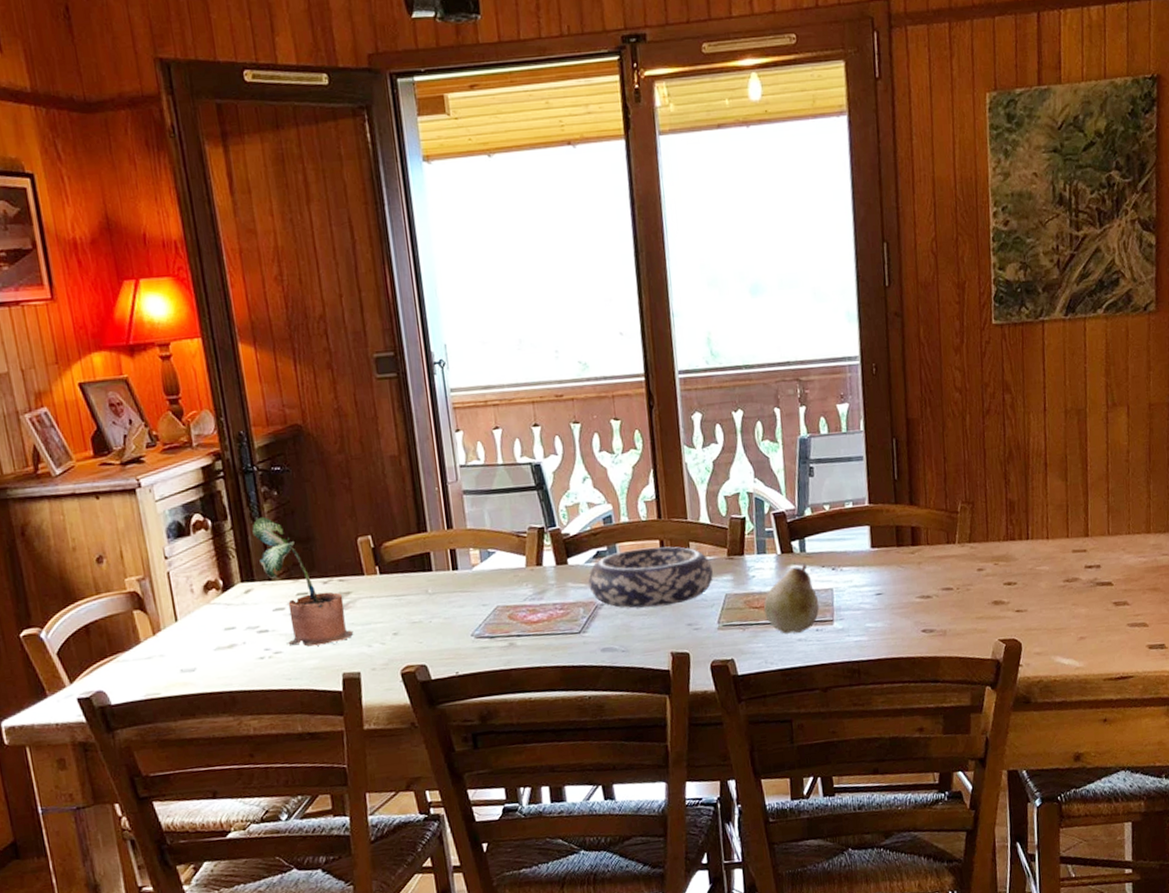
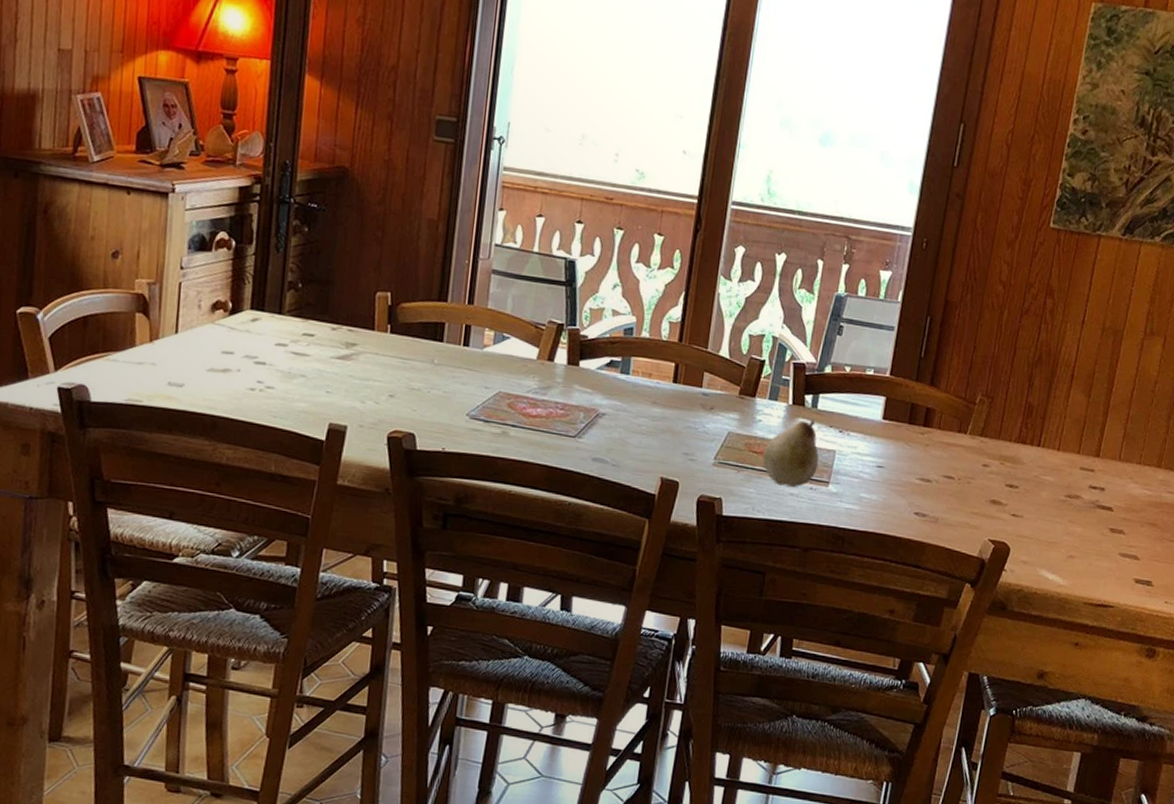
potted plant: present [252,516,354,647] -> none [274,249,350,391]
decorative bowl: present [588,546,713,609] -> none [594,366,721,431]

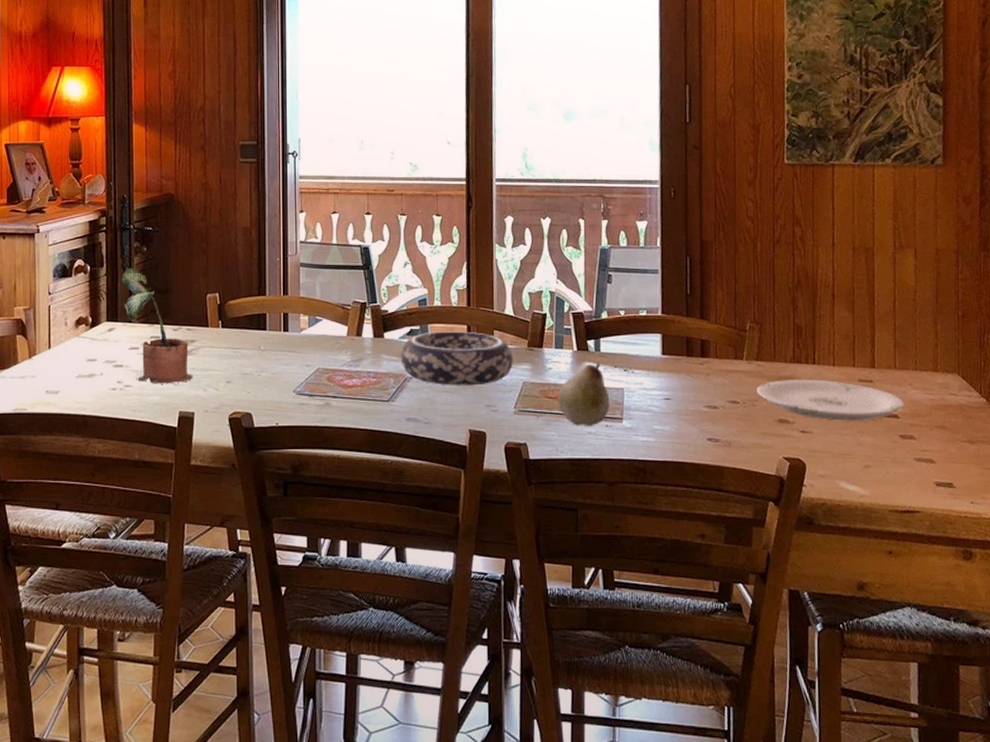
potted plant: none [274,249,350,391] -> present [122,267,193,384]
decorative bowl: none [594,366,721,431] -> present [400,331,513,386]
plate: none [974,459,1121,510] -> present [757,379,904,421]

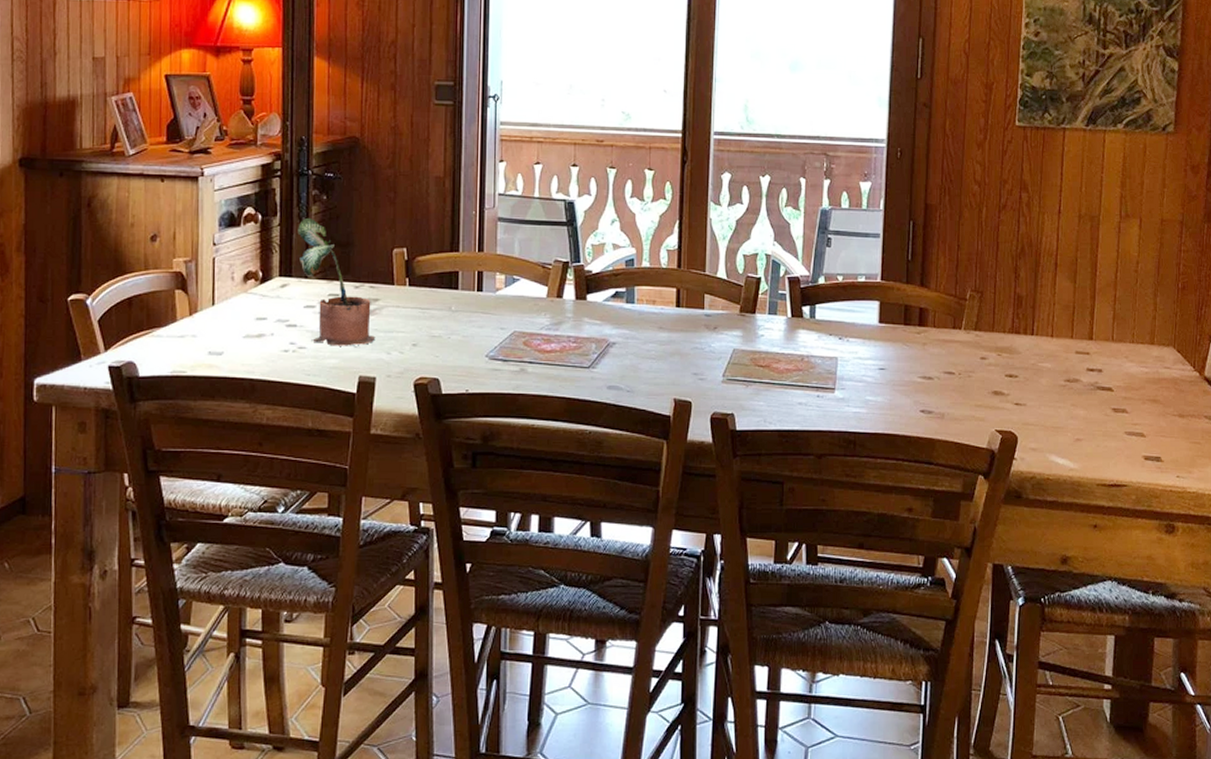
decorative bowl: present [400,331,513,386] -> none [604,294,723,352]
fruit: present [558,362,610,426] -> none [769,329,823,396]
plate: present [757,379,904,421] -> none [973,351,1119,393]

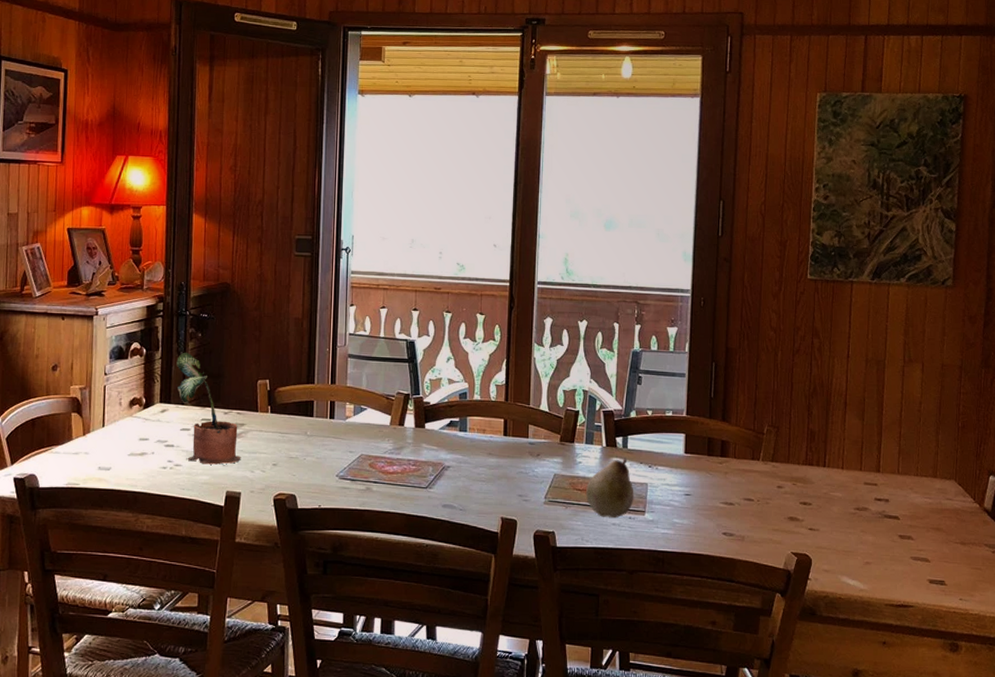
fruit: none [769,329,823,396] -> present [586,458,634,518]

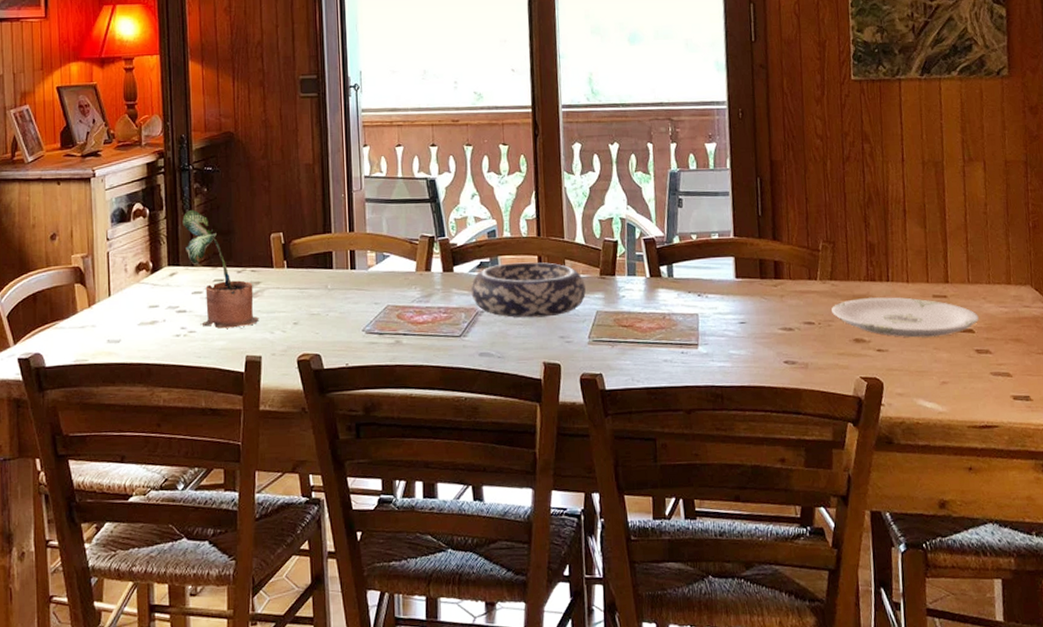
decorative bowl: none [440,424,546,476] -> present [471,262,586,318]
fruit: present [586,458,634,518] -> none [632,288,685,354]
plate: none [771,480,905,521] -> present [832,297,979,338]

